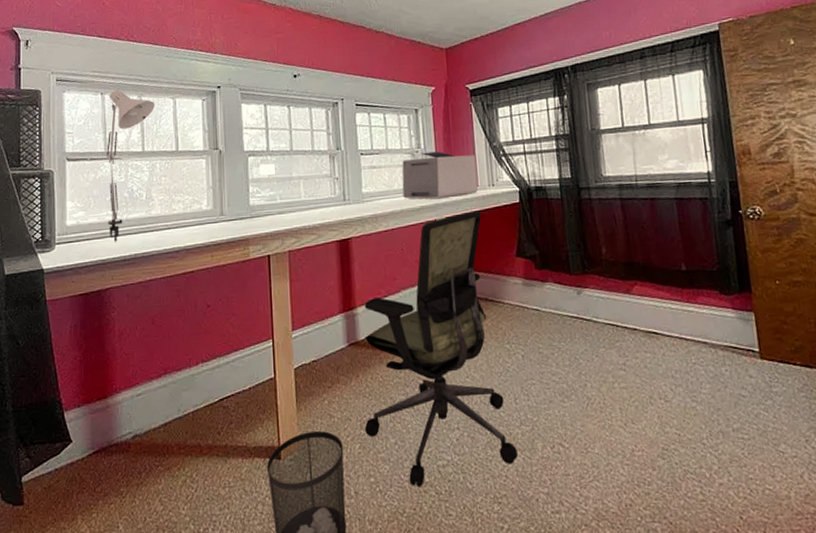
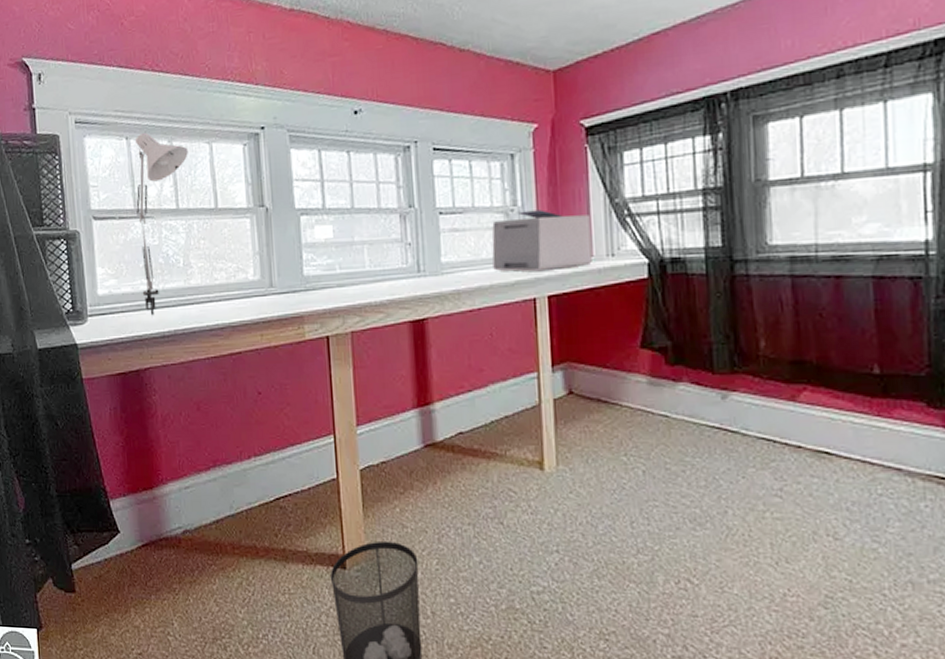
office chair: present [364,210,519,488] -> none [443,288,633,614]

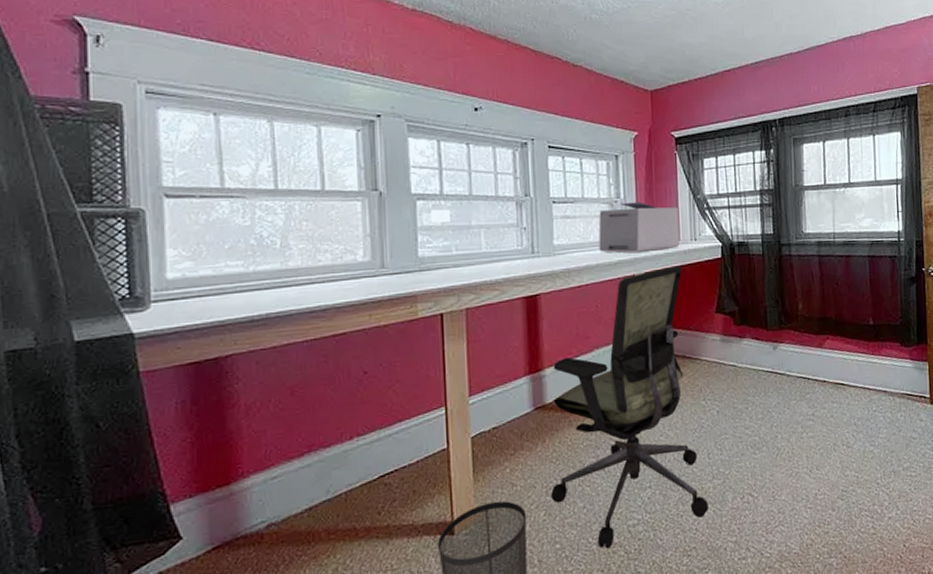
desk lamp: present [134,132,188,317] -> none [223,109,292,301]
office chair: none [443,288,633,614] -> present [551,266,710,549]

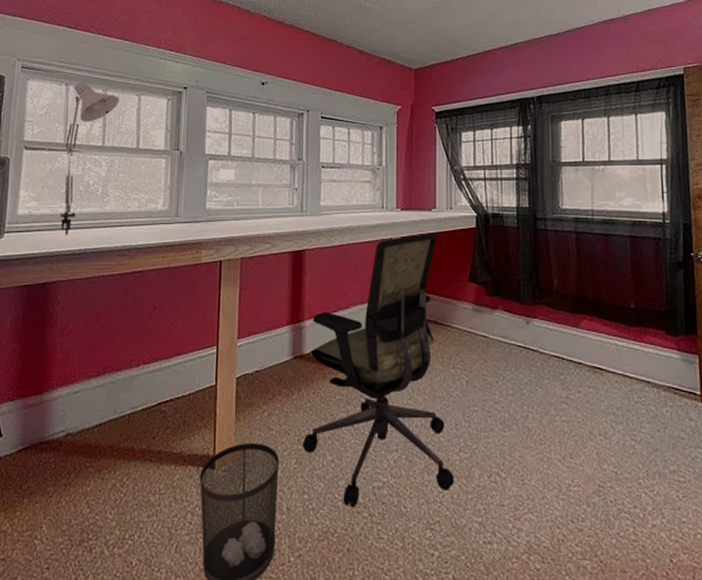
desk lamp: none [223,109,292,301] -> present [59,81,119,236]
printer: present [598,202,680,253] -> none [361,170,436,218]

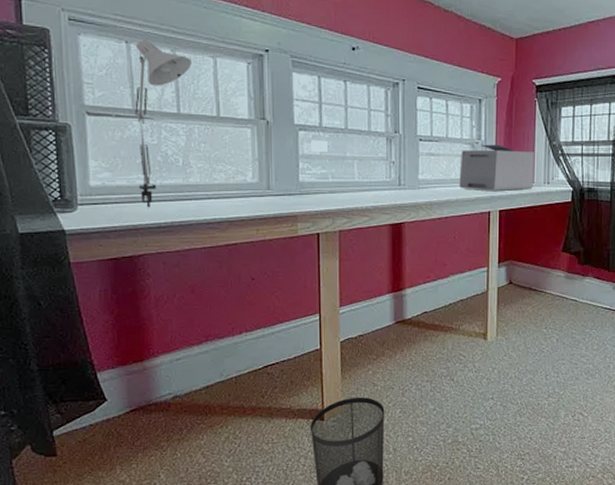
office chair: present [303,232,455,508] -> none [407,206,544,446]
printer: none [361,170,436,218] -> present [459,144,534,192]

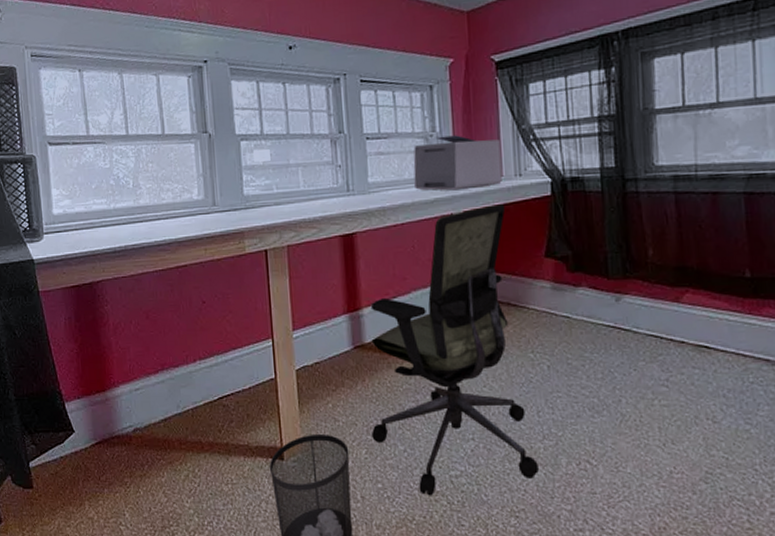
desk lamp: present [135,39,192,209] -> none [87,65,137,234]
office chair: none [407,206,544,446] -> present [370,204,540,496]

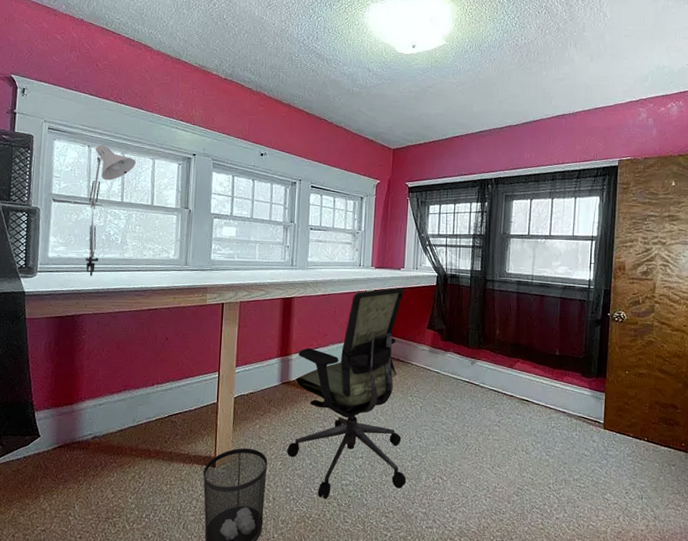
desk lamp: none [87,65,137,234] -> present [85,144,136,277]
printer: present [413,135,502,191] -> none [341,234,405,274]

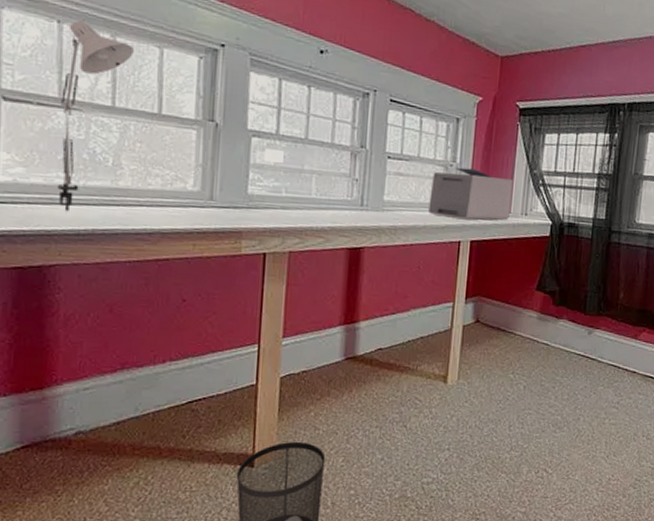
office chair: present [287,287,407,499] -> none [351,237,509,502]
printer: none [341,234,405,274] -> present [428,167,513,220]

